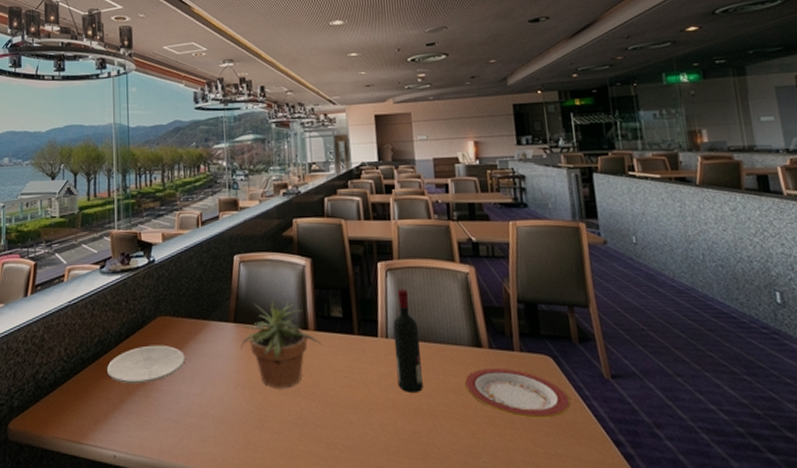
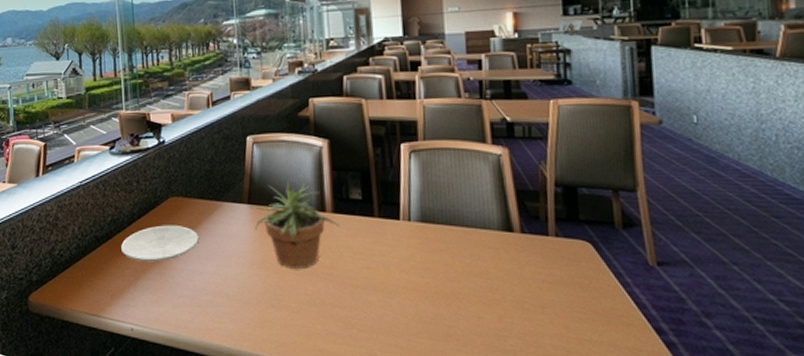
wine bottle: present [393,289,423,392] -> none [416,171,447,275]
plate: present [464,367,571,419] -> none [492,252,609,304]

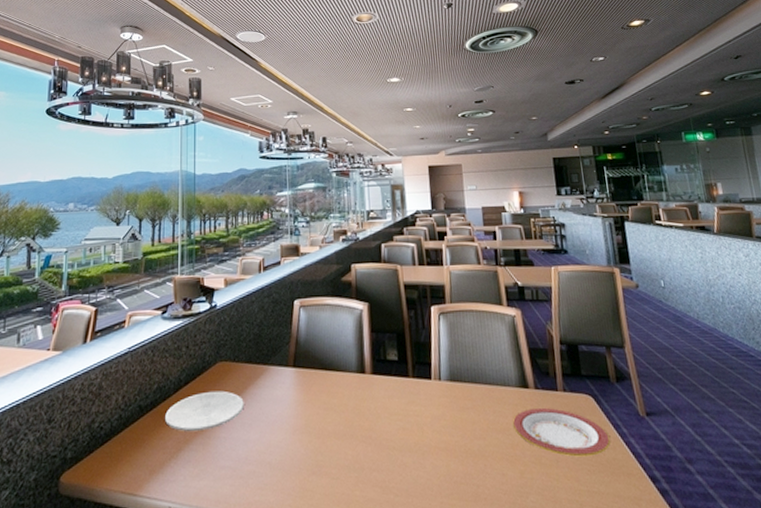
potted plant: present [248,179,341,269] -> none [293,342,379,433]
plate: none [492,252,609,304] -> present [512,407,610,457]

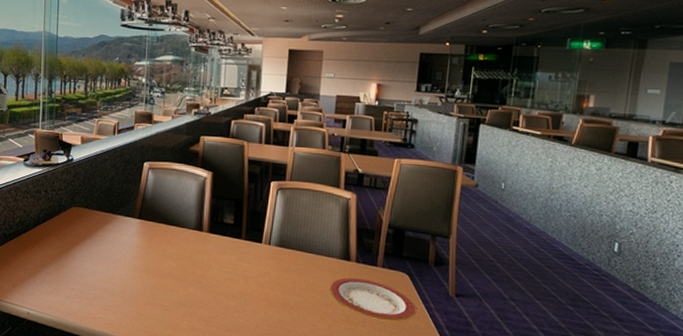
plate: present [165,391,244,432] -> none [26,229,94,260]

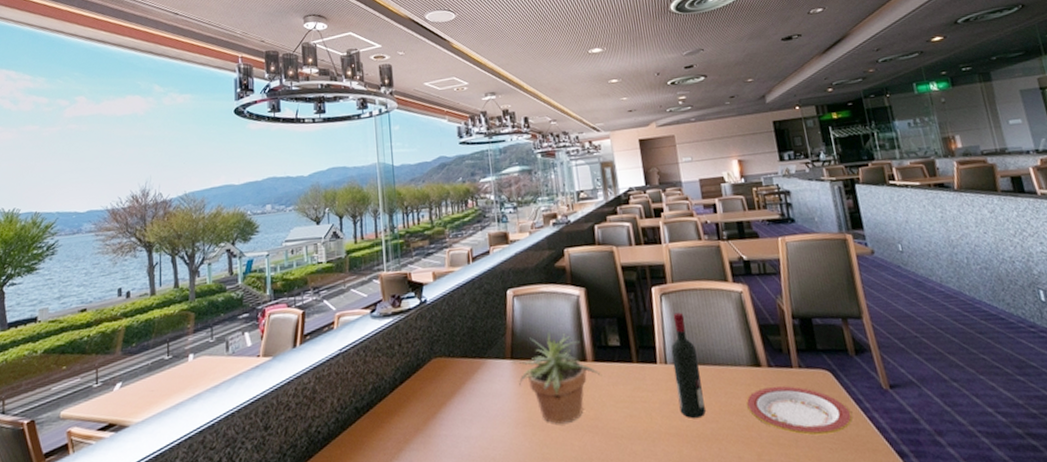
potted plant: none [138,202,214,276] -> present [511,331,602,424]
wine bottle: none [273,206,299,290] -> present [670,312,706,418]

